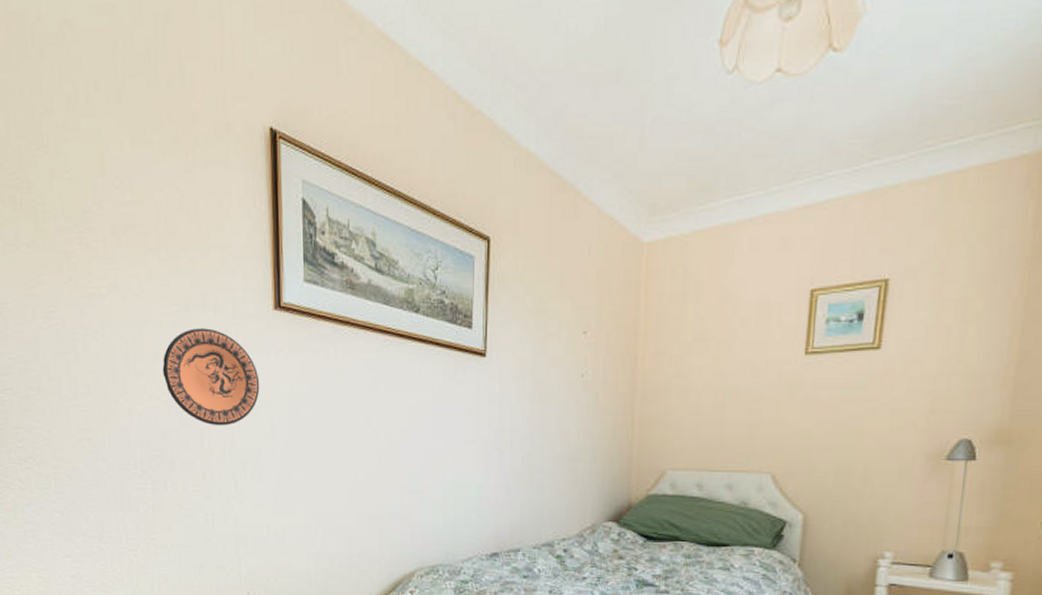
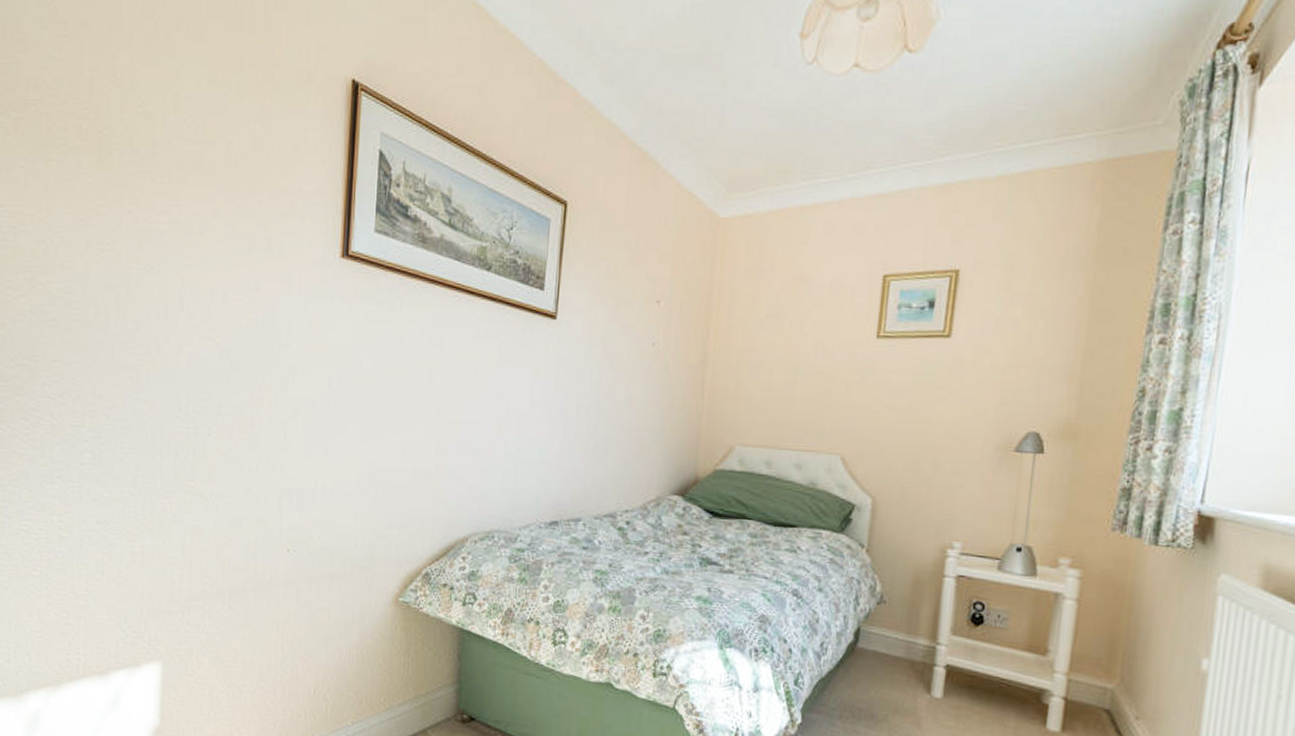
decorative plate: present [162,328,260,426] -> none [218,271,320,373]

